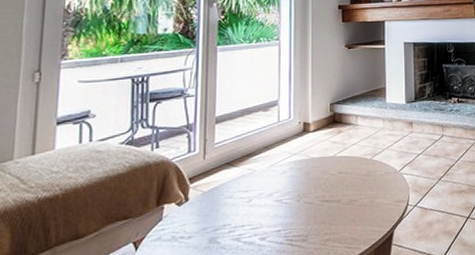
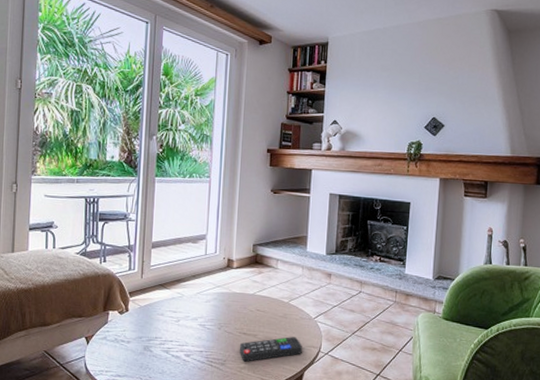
remote control: none [322,194,390,233] -> present [239,337,302,362]

